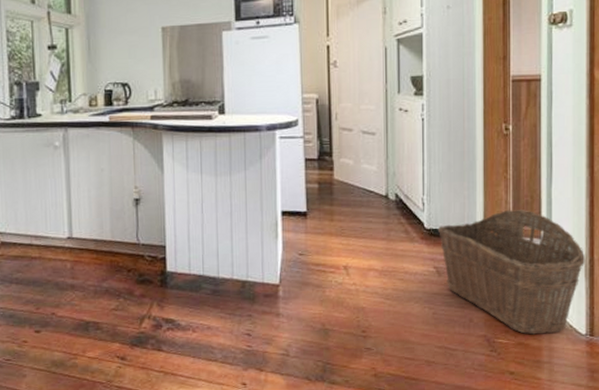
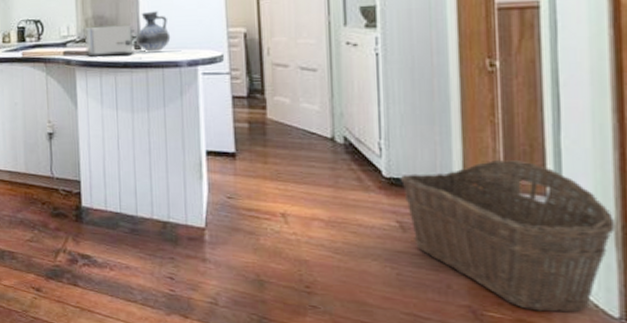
toaster: none [172,89,219,122] -> present [85,24,135,58]
ceramic jug: none [219,76,252,116] -> present [135,11,171,52]

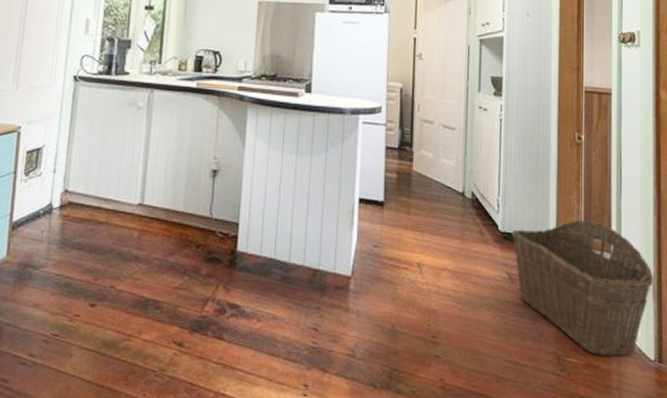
toaster: present [85,24,135,58] -> none [260,64,307,99]
ceramic jug: present [135,11,171,52] -> none [307,57,339,97]

